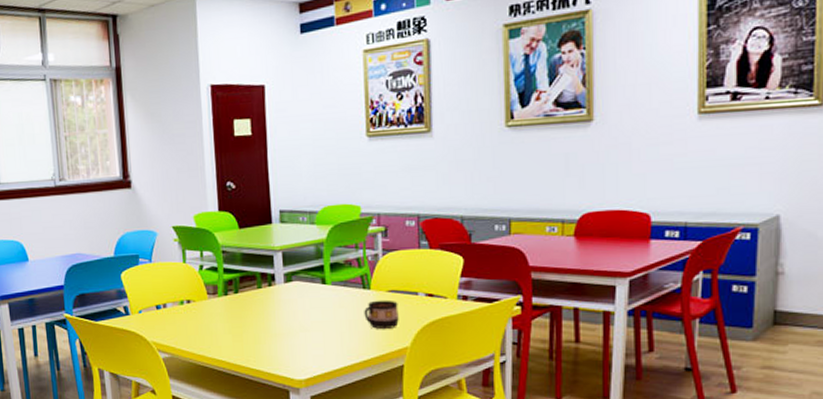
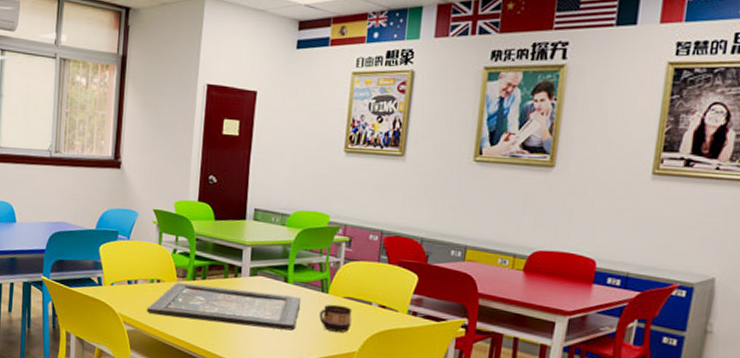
board game: none [180,297,343,338] -> present [146,282,302,331]

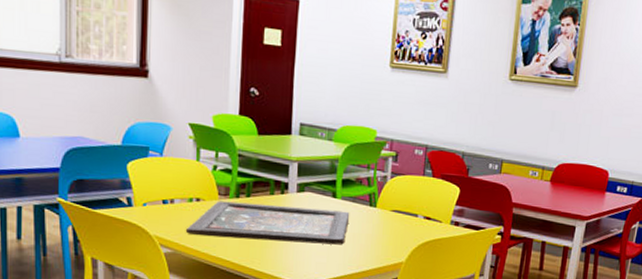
cup: present [319,304,352,333] -> none [368,217,399,245]

